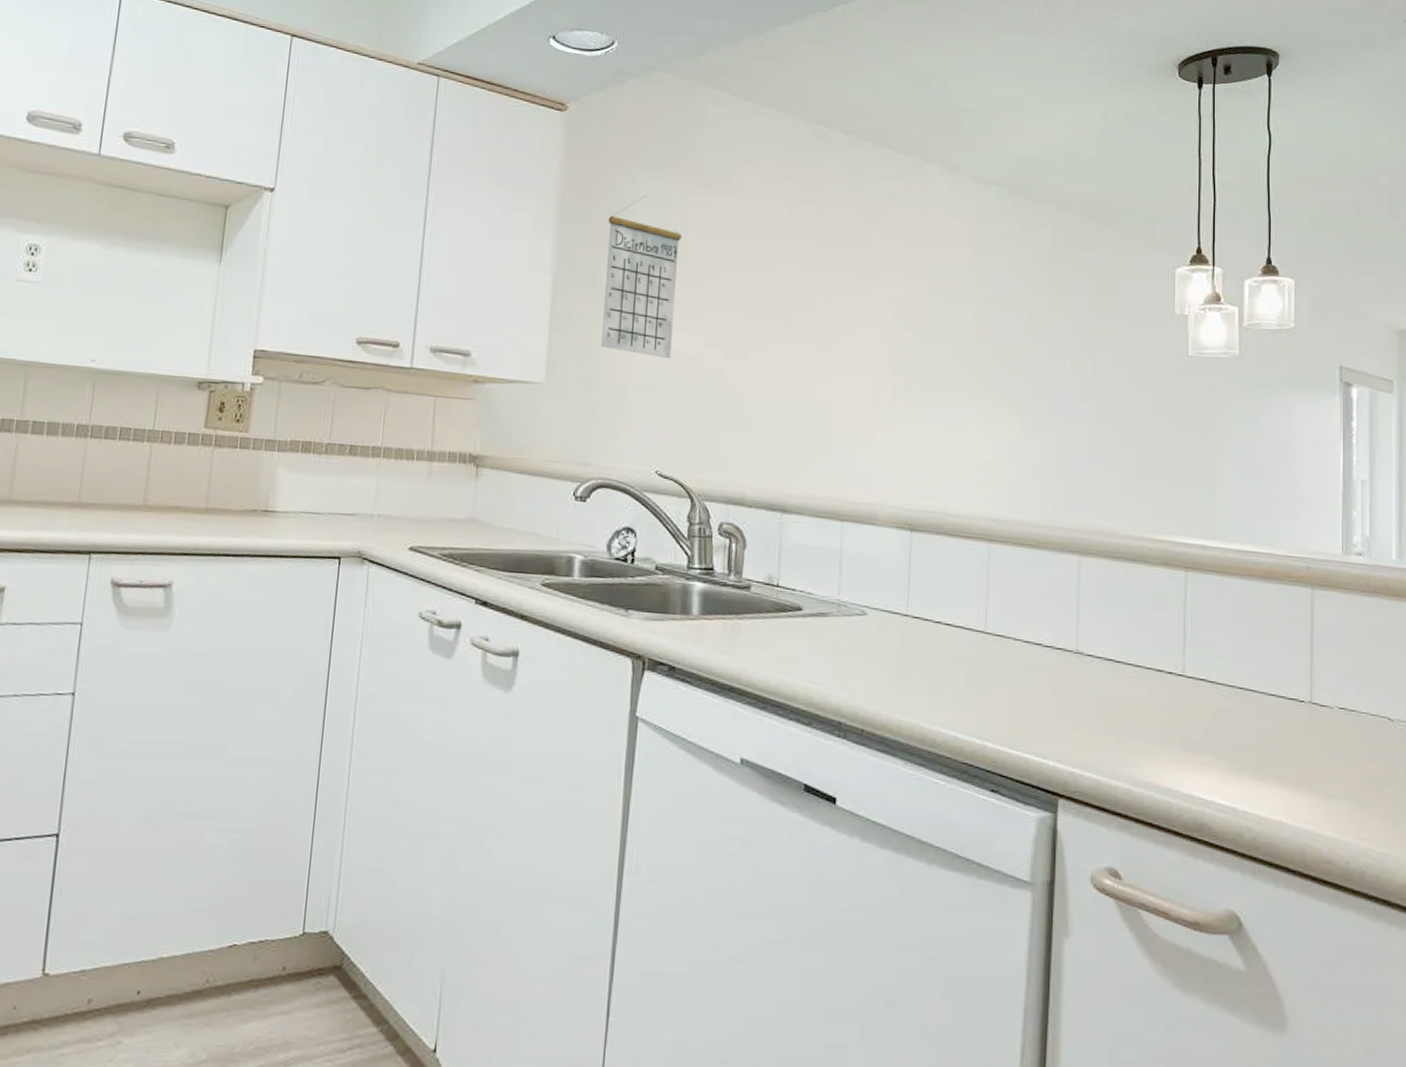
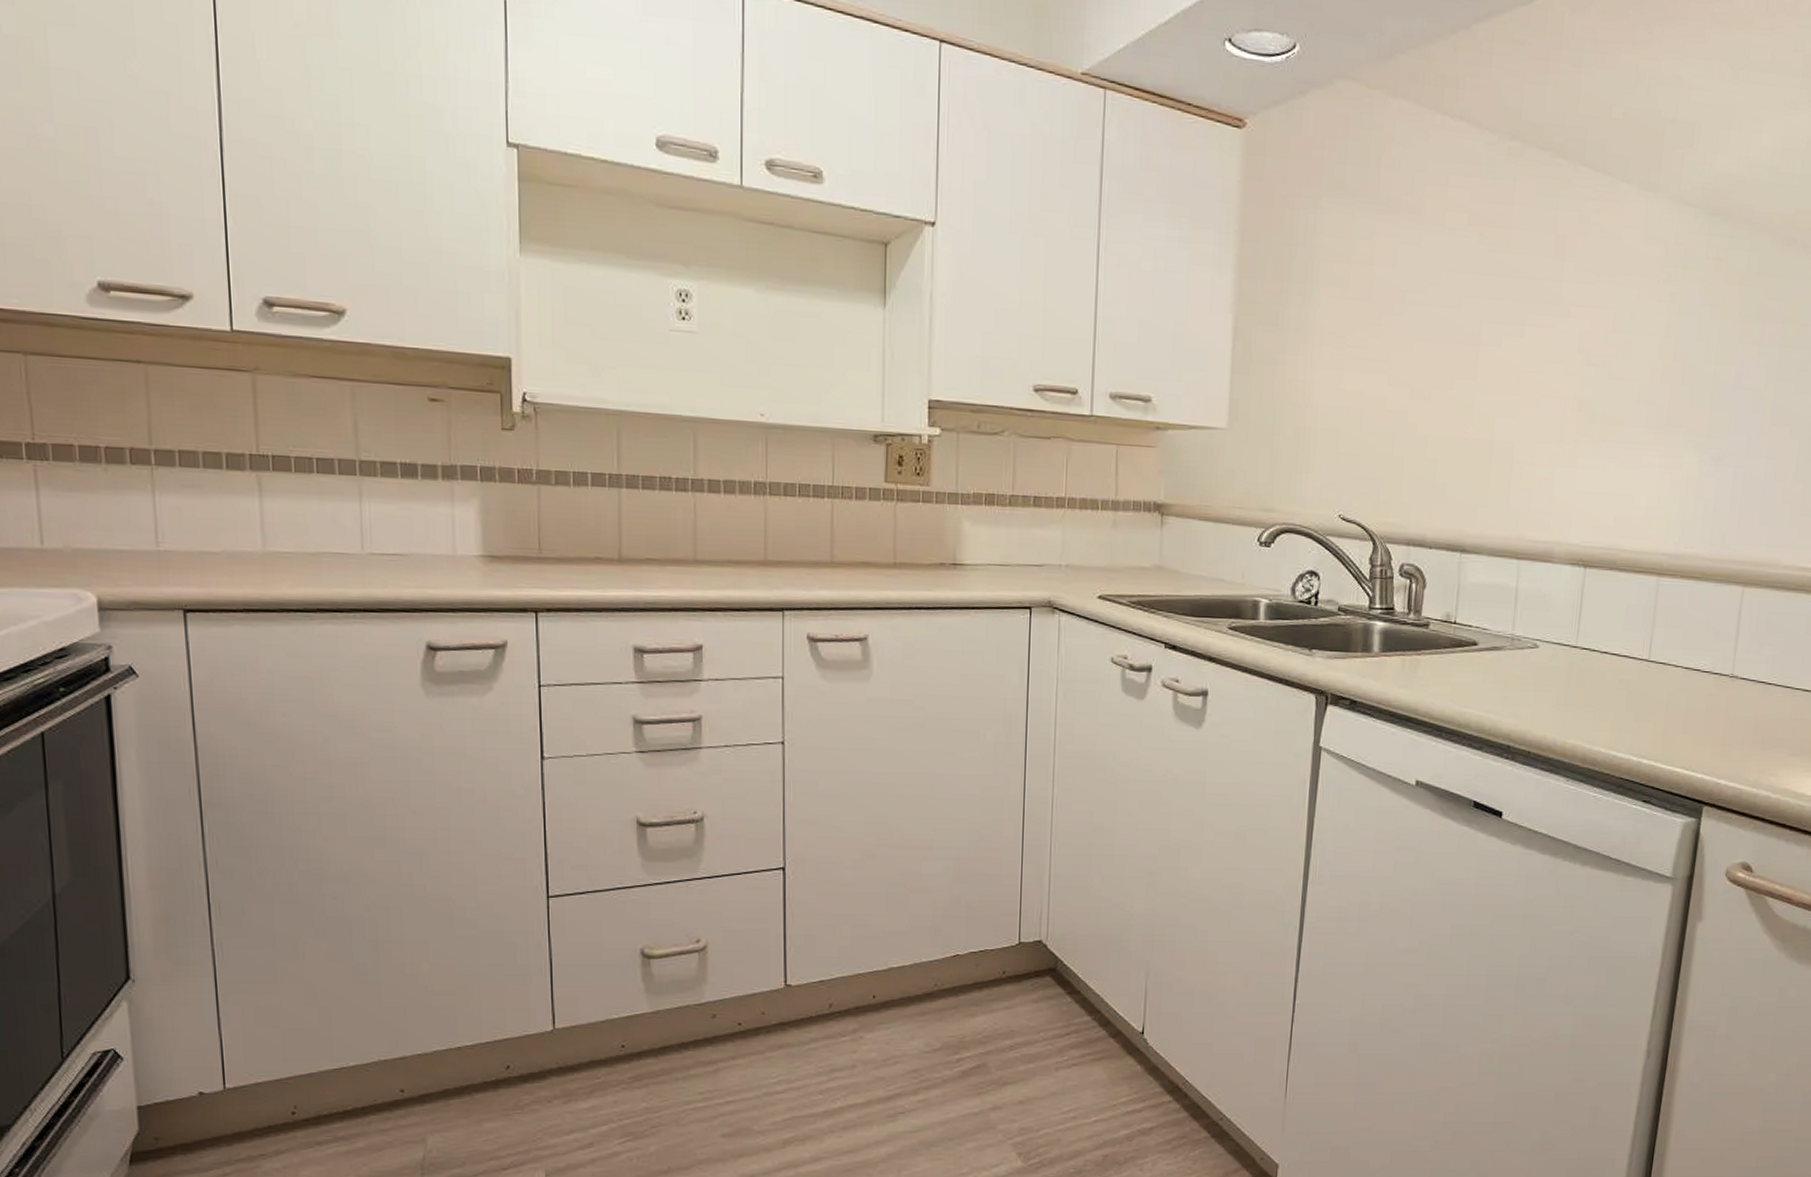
calendar: present [601,195,681,360] -> none [1284,223,1367,401]

